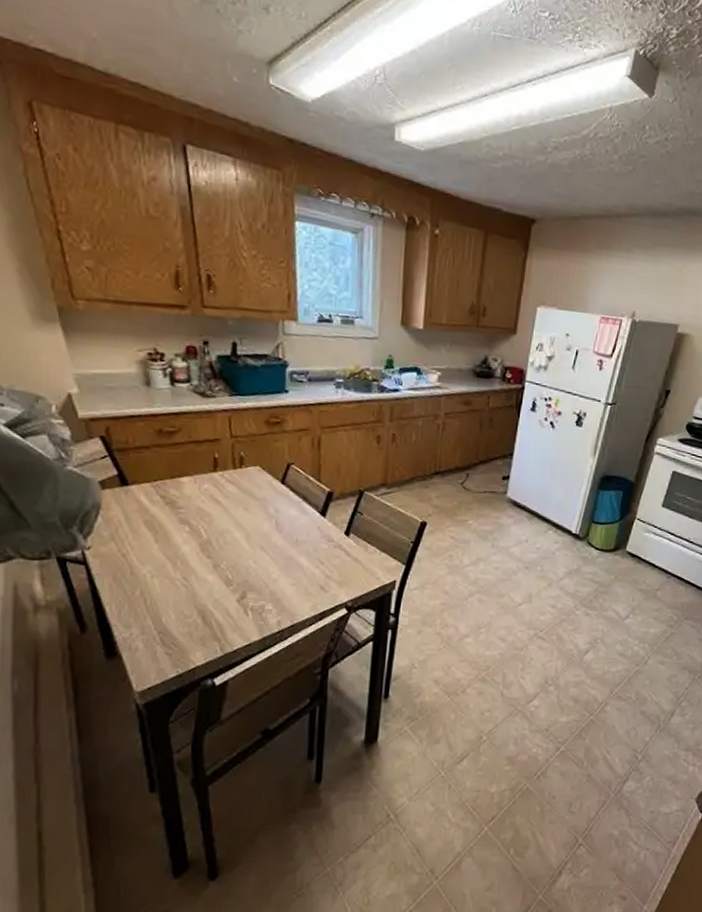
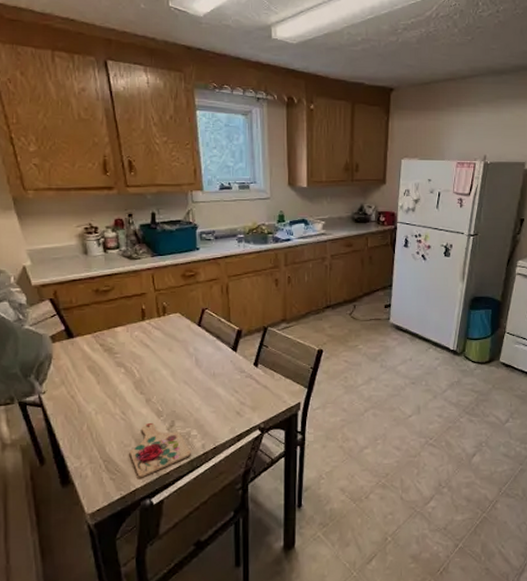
cutting board: none [190,591,264,655] -> present [129,422,191,478]

